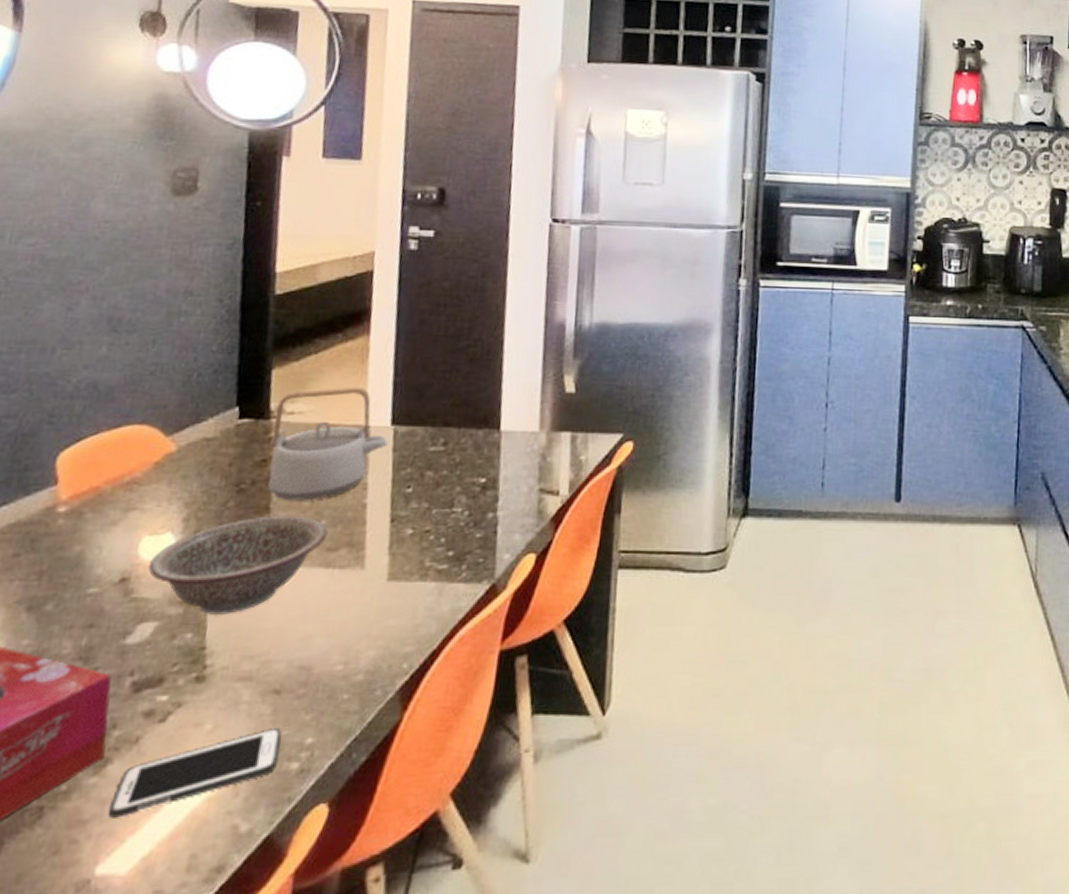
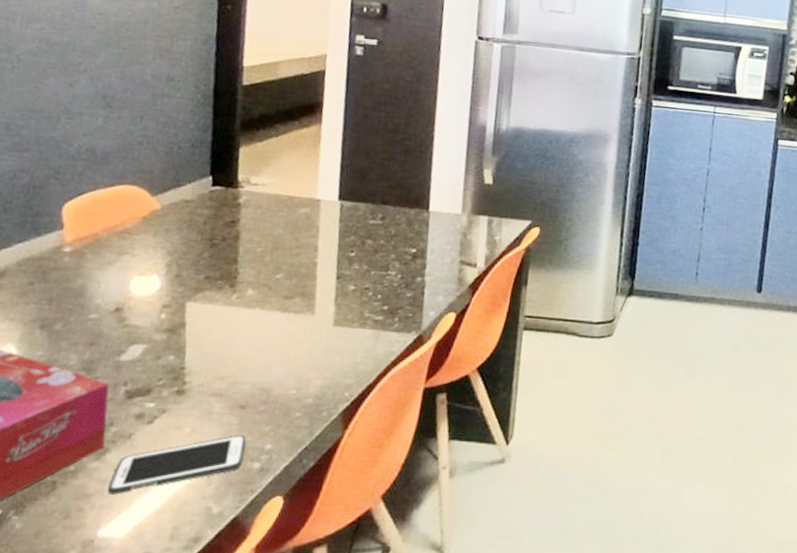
decorative bowl: present [148,514,328,615] -> none [138,266,285,343]
teapot: present [268,386,388,501] -> none [236,166,335,257]

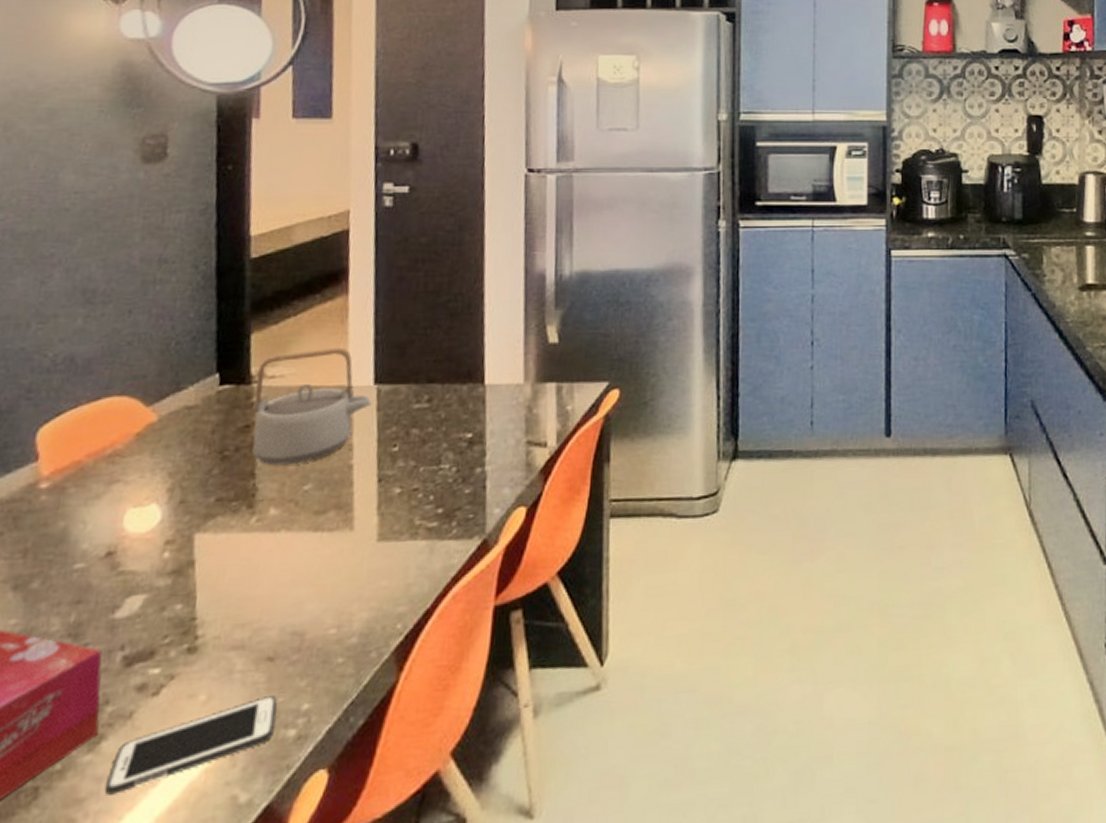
teapot: none [236,166,335,257] -> present [252,347,371,466]

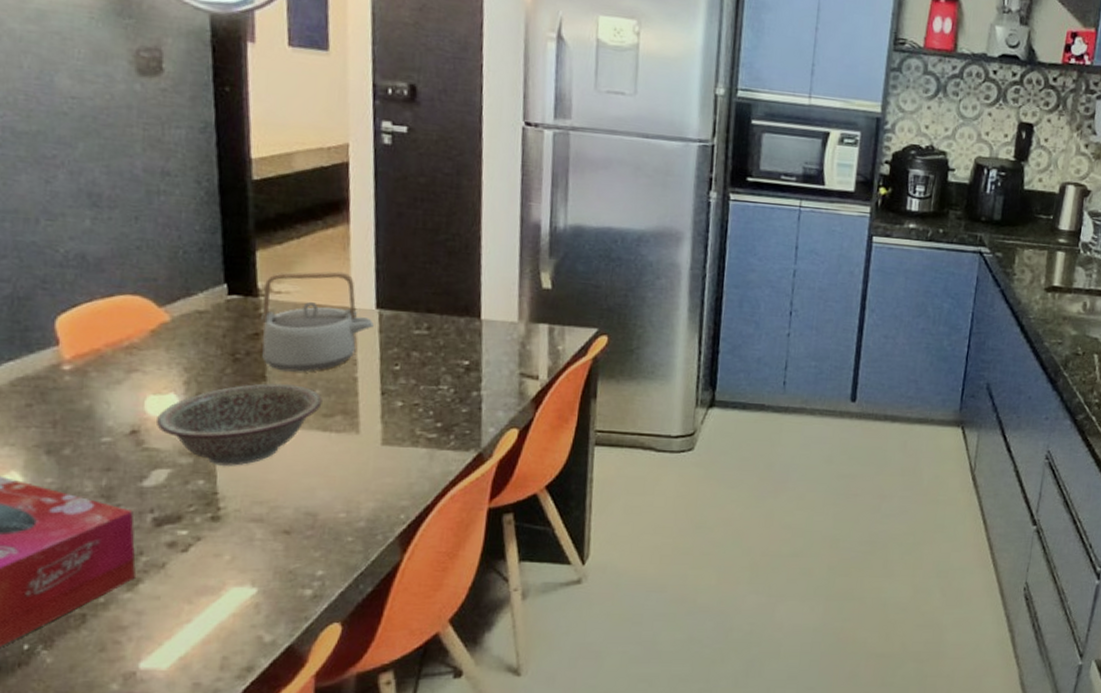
cell phone: present [104,696,277,795] -> none [144,562,294,626]
decorative bowl: none [135,479,315,585] -> present [157,383,323,466]

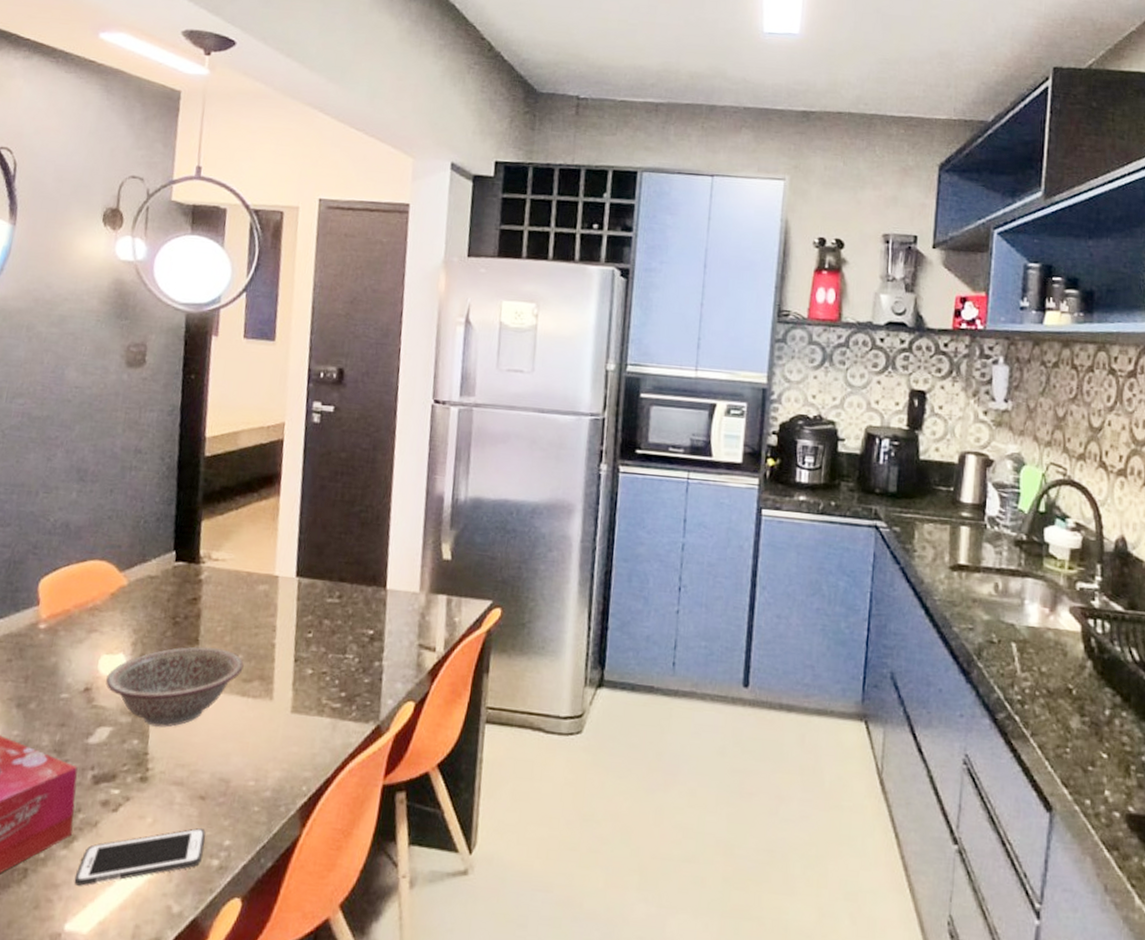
cell phone: none [144,562,294,626] -> present [74,828,206,886]
teapot: present [261,271,374,372] -> none [197,540,293,637]

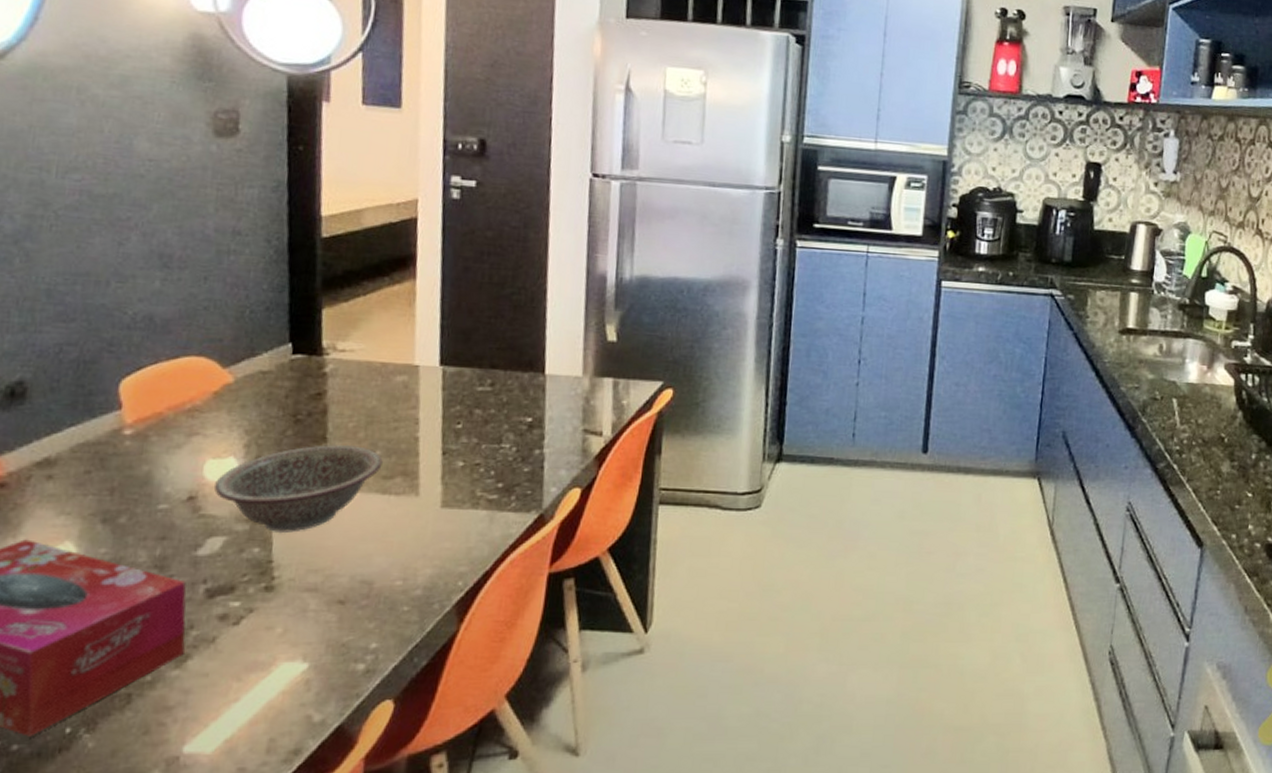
cell phone: present [74,828,206,886] -> none [191,634,348,706]

